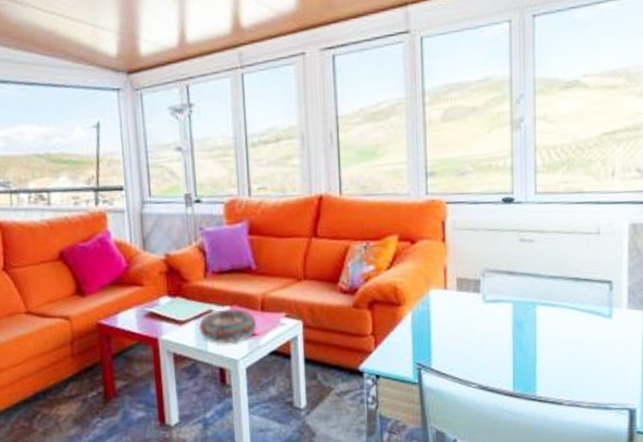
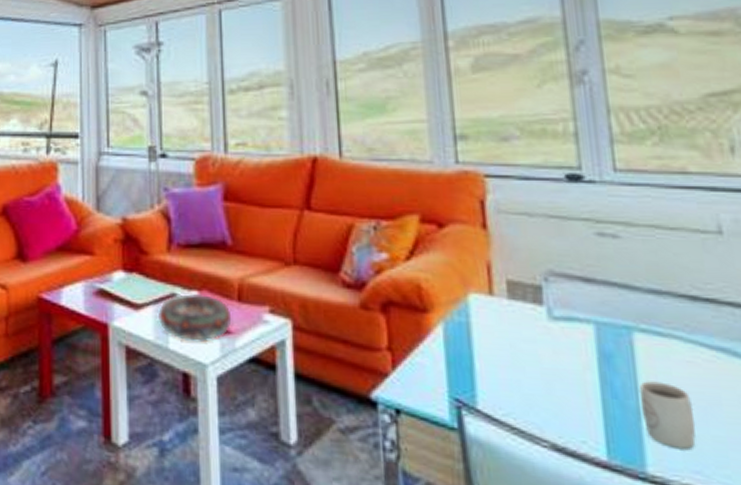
mug: none [536,337,569,378] -> present [638,381,696,449]

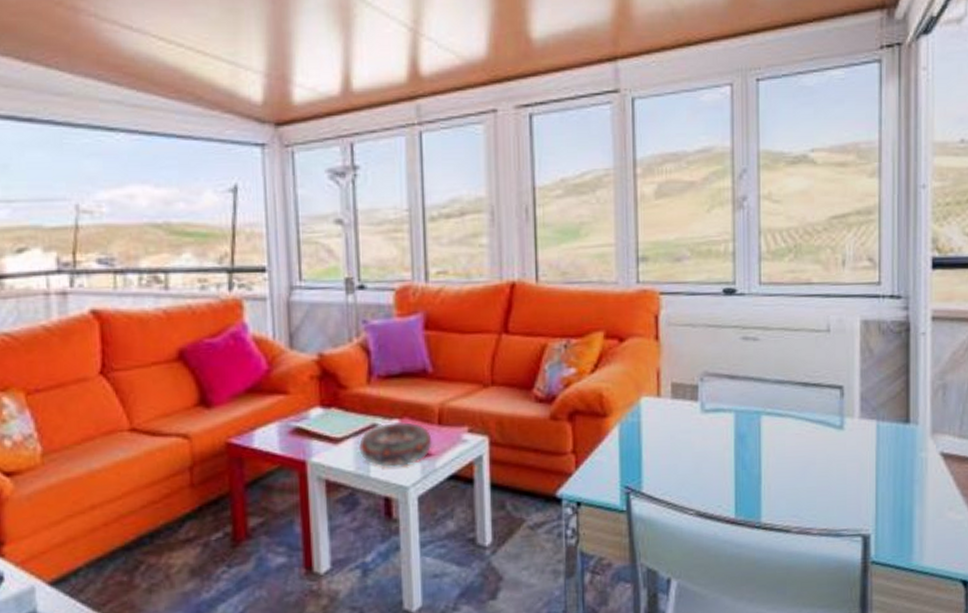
mug: present [638,381,696,449] -> none [761,452,797,501]

